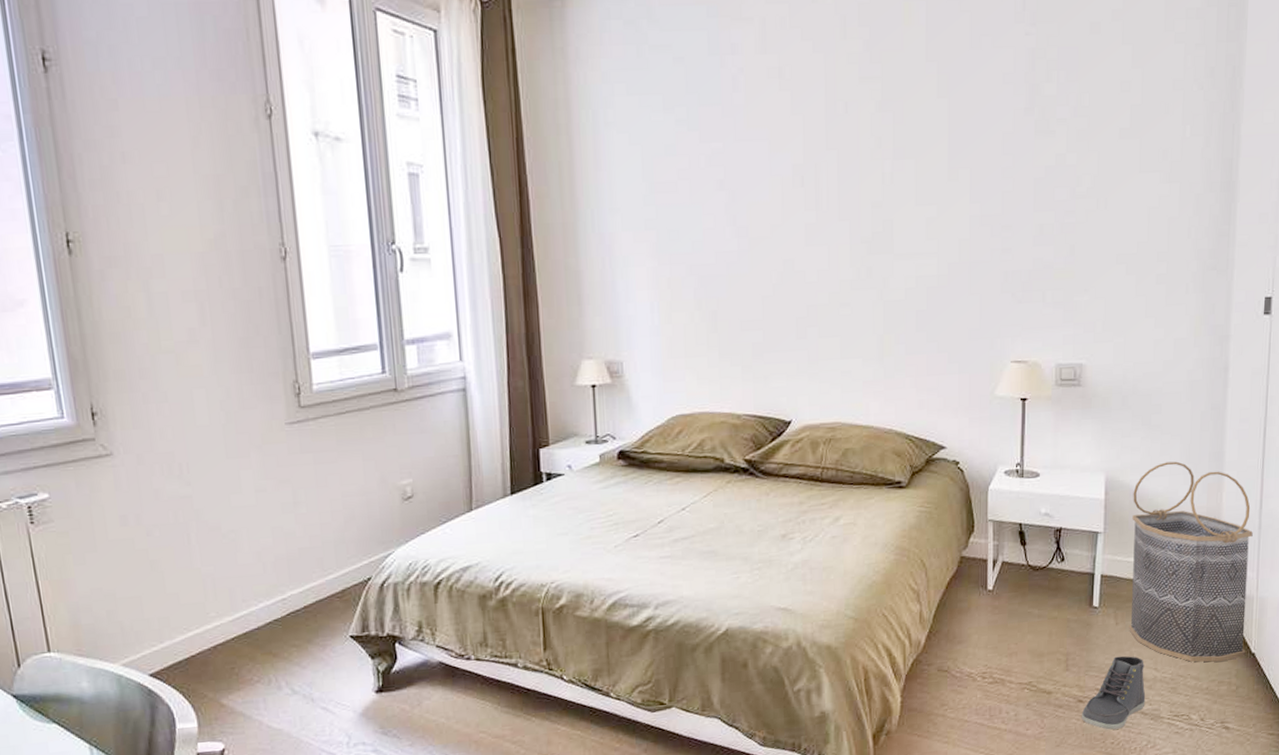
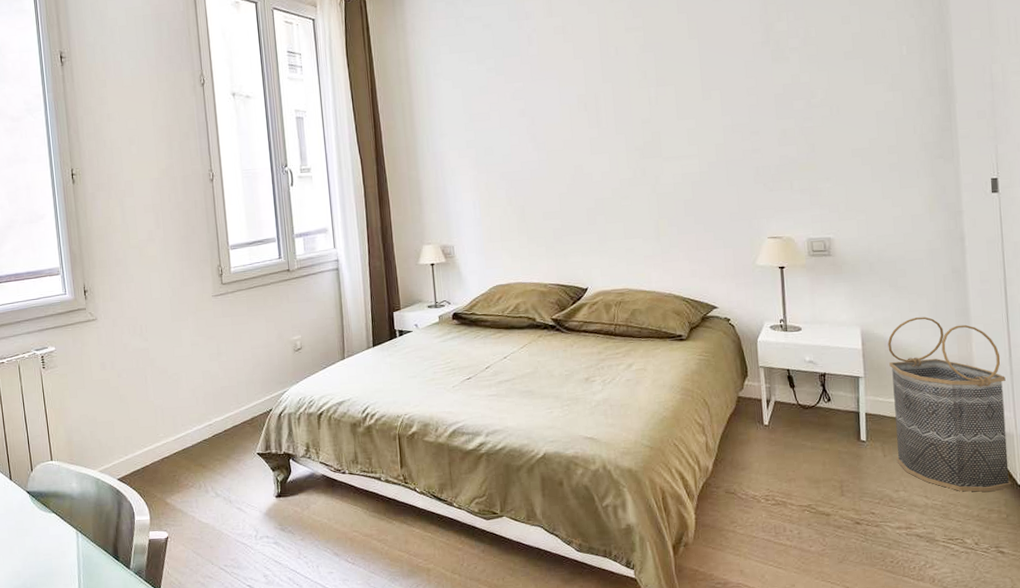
sneaker: present [1081,656,1146,730] -> none [859,484,920,550]

